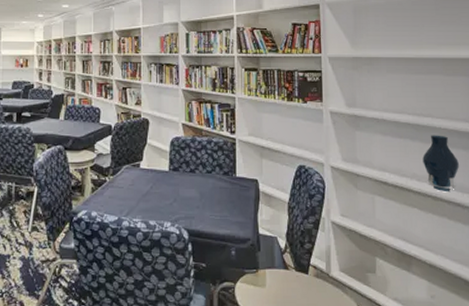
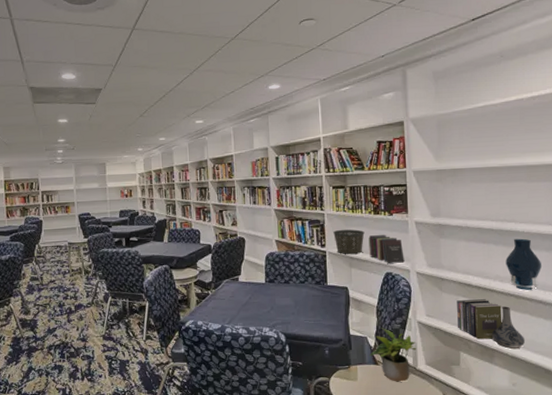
basket: none [244,116,277,144] -> present [333,229,365,255]
potted plant: none [279,227,330,290] -> present [369,328,417,382]
books: none [281,124,318,155] -> present [368,235,405,263]
books: none [372,199,420,244] -> present [457,299,502,340]
decorative vase: none [408,208,444,257] -> present [491,306,526,350]

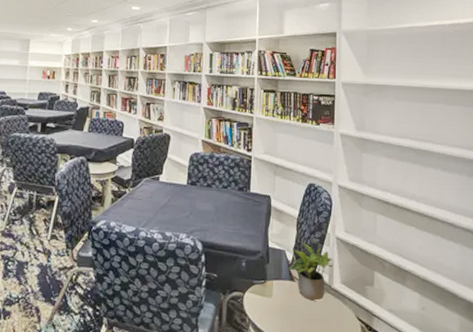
basket: present [333,229,365,255] -> none [260,135,291,162]
books: present [368,235,405,263] -> none [294,144,328,175]
books: present [457,299,502,340] -> none [374,217,416,260]
decorative vase: present [491,306,526,350] -> none [405,227,436,272]
vase: present [505,238,543,290] -> none [422,159,455,212]

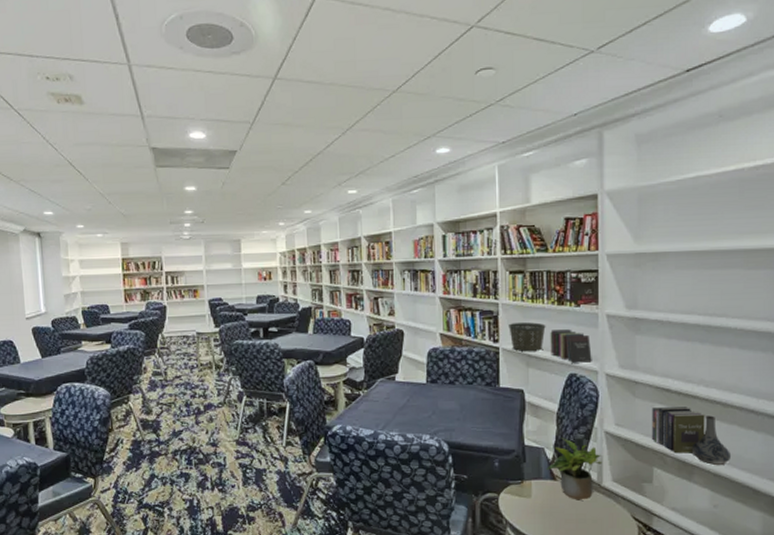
basket: none [260,135,291,162] -> present [509,322,546,352]
books: none [294,144,328,175] -> present [550,329,592,363]
books: none [374,217,416,260] -> present [652,407,705,454]
decorative vase: none [405,227,436,272] -> present [691,415,732,466]

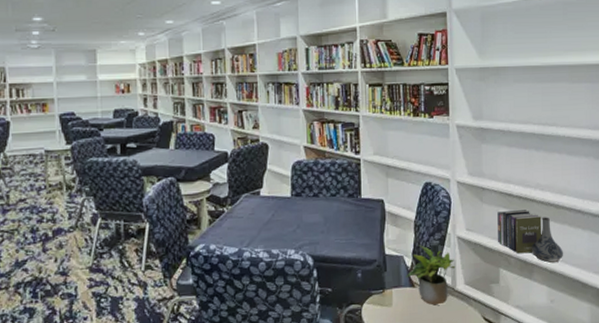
basket: present [509,322,546,352] -> none [369,133,403,163]
books: present [550,329,592,363] -> none [407,140,445,172]

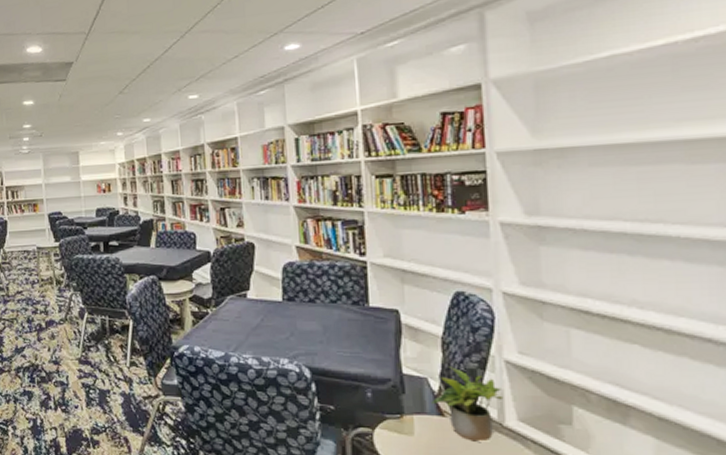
books: present [497,210,542,254] -> none [567,333,643,391]
decorative vase: present [531,217,564,264] -> none [624,344,683,408]

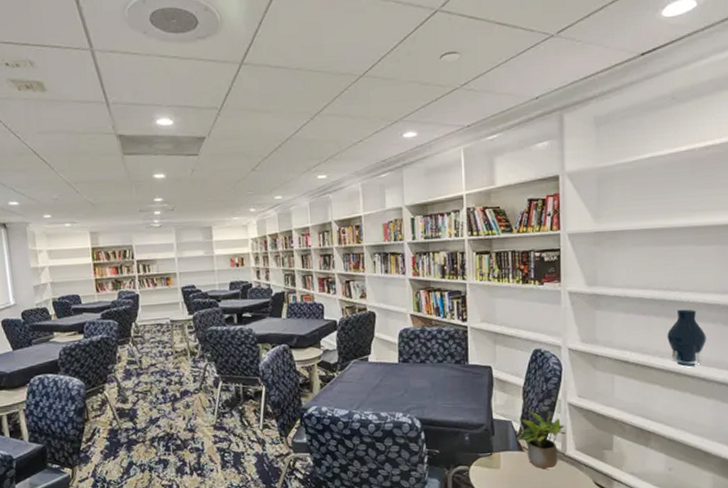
vase: none [648,246,712,323] -> present [667,309,707,367]

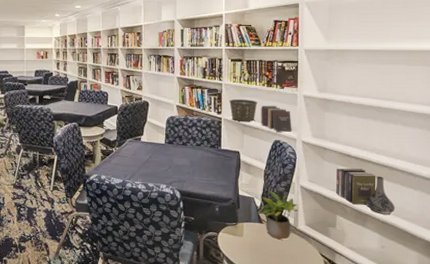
basket: none [476,301,512,330] -> present [229,99,258,122]
books: none [516,307,555,339] -> present [261,106,292,132]
books: none [612,377,661,422] -> present [336,169,376,205]
decorative vase: none [648,384,685,432] -> present [365,176,396,215]
vase: present [667,309,707,367] -> none [382,116,415,163]

